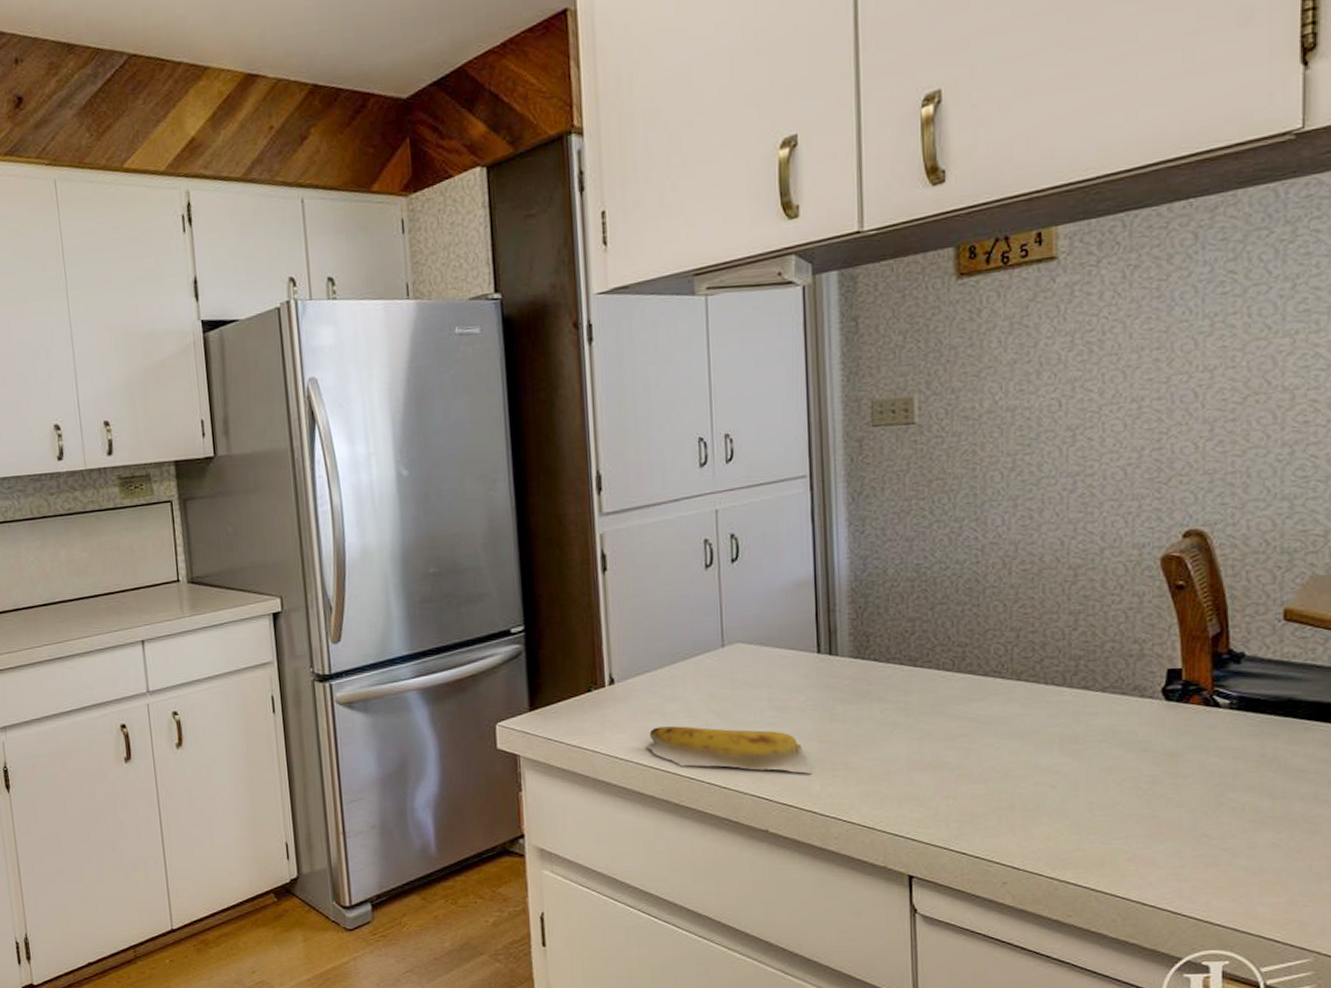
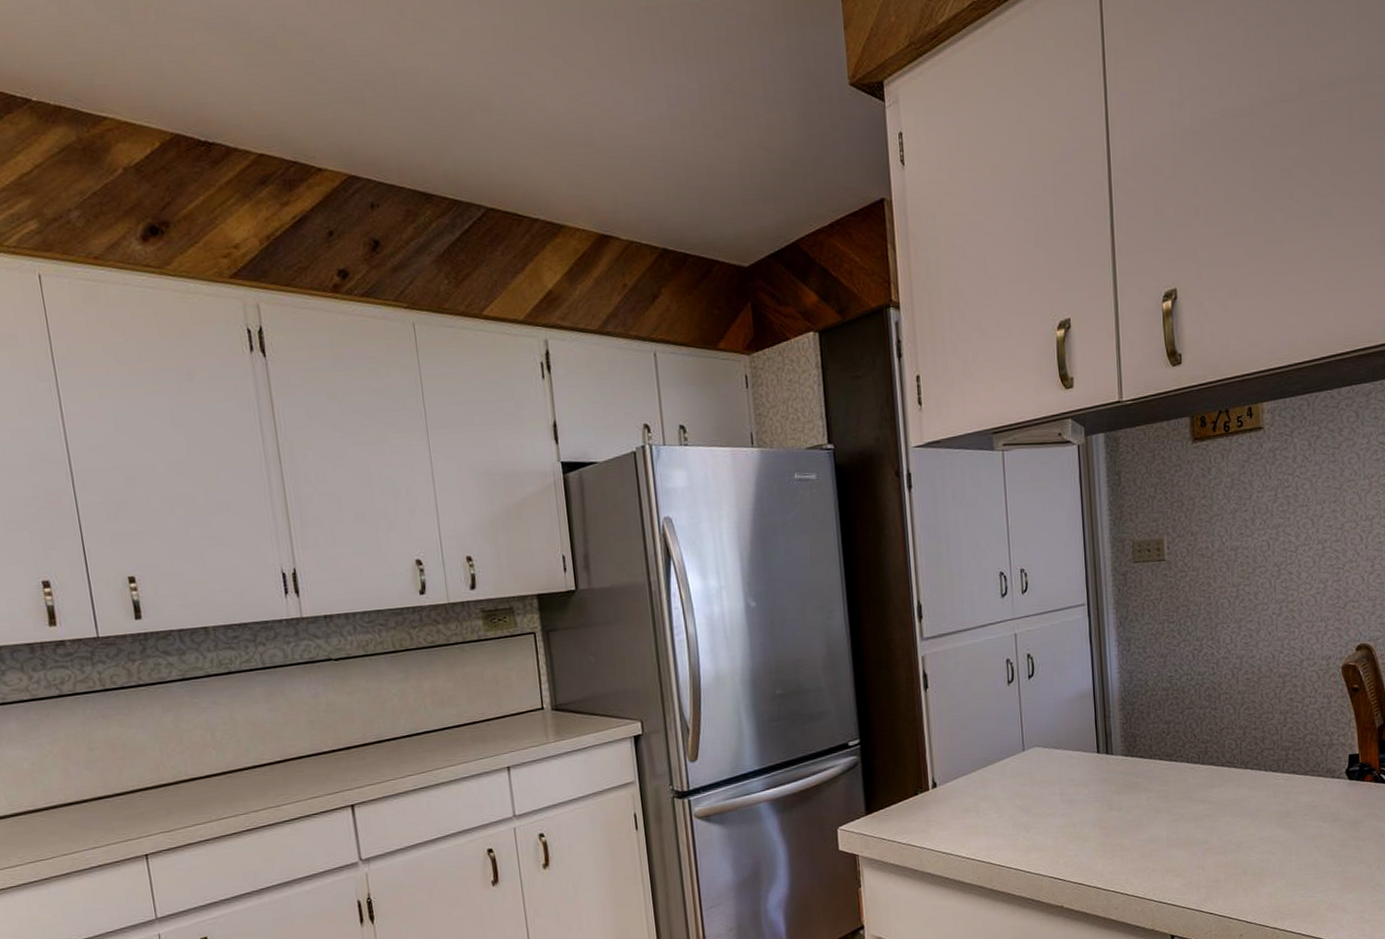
banana: present [646,726,814,774] -> none [963,821,1097,856]

